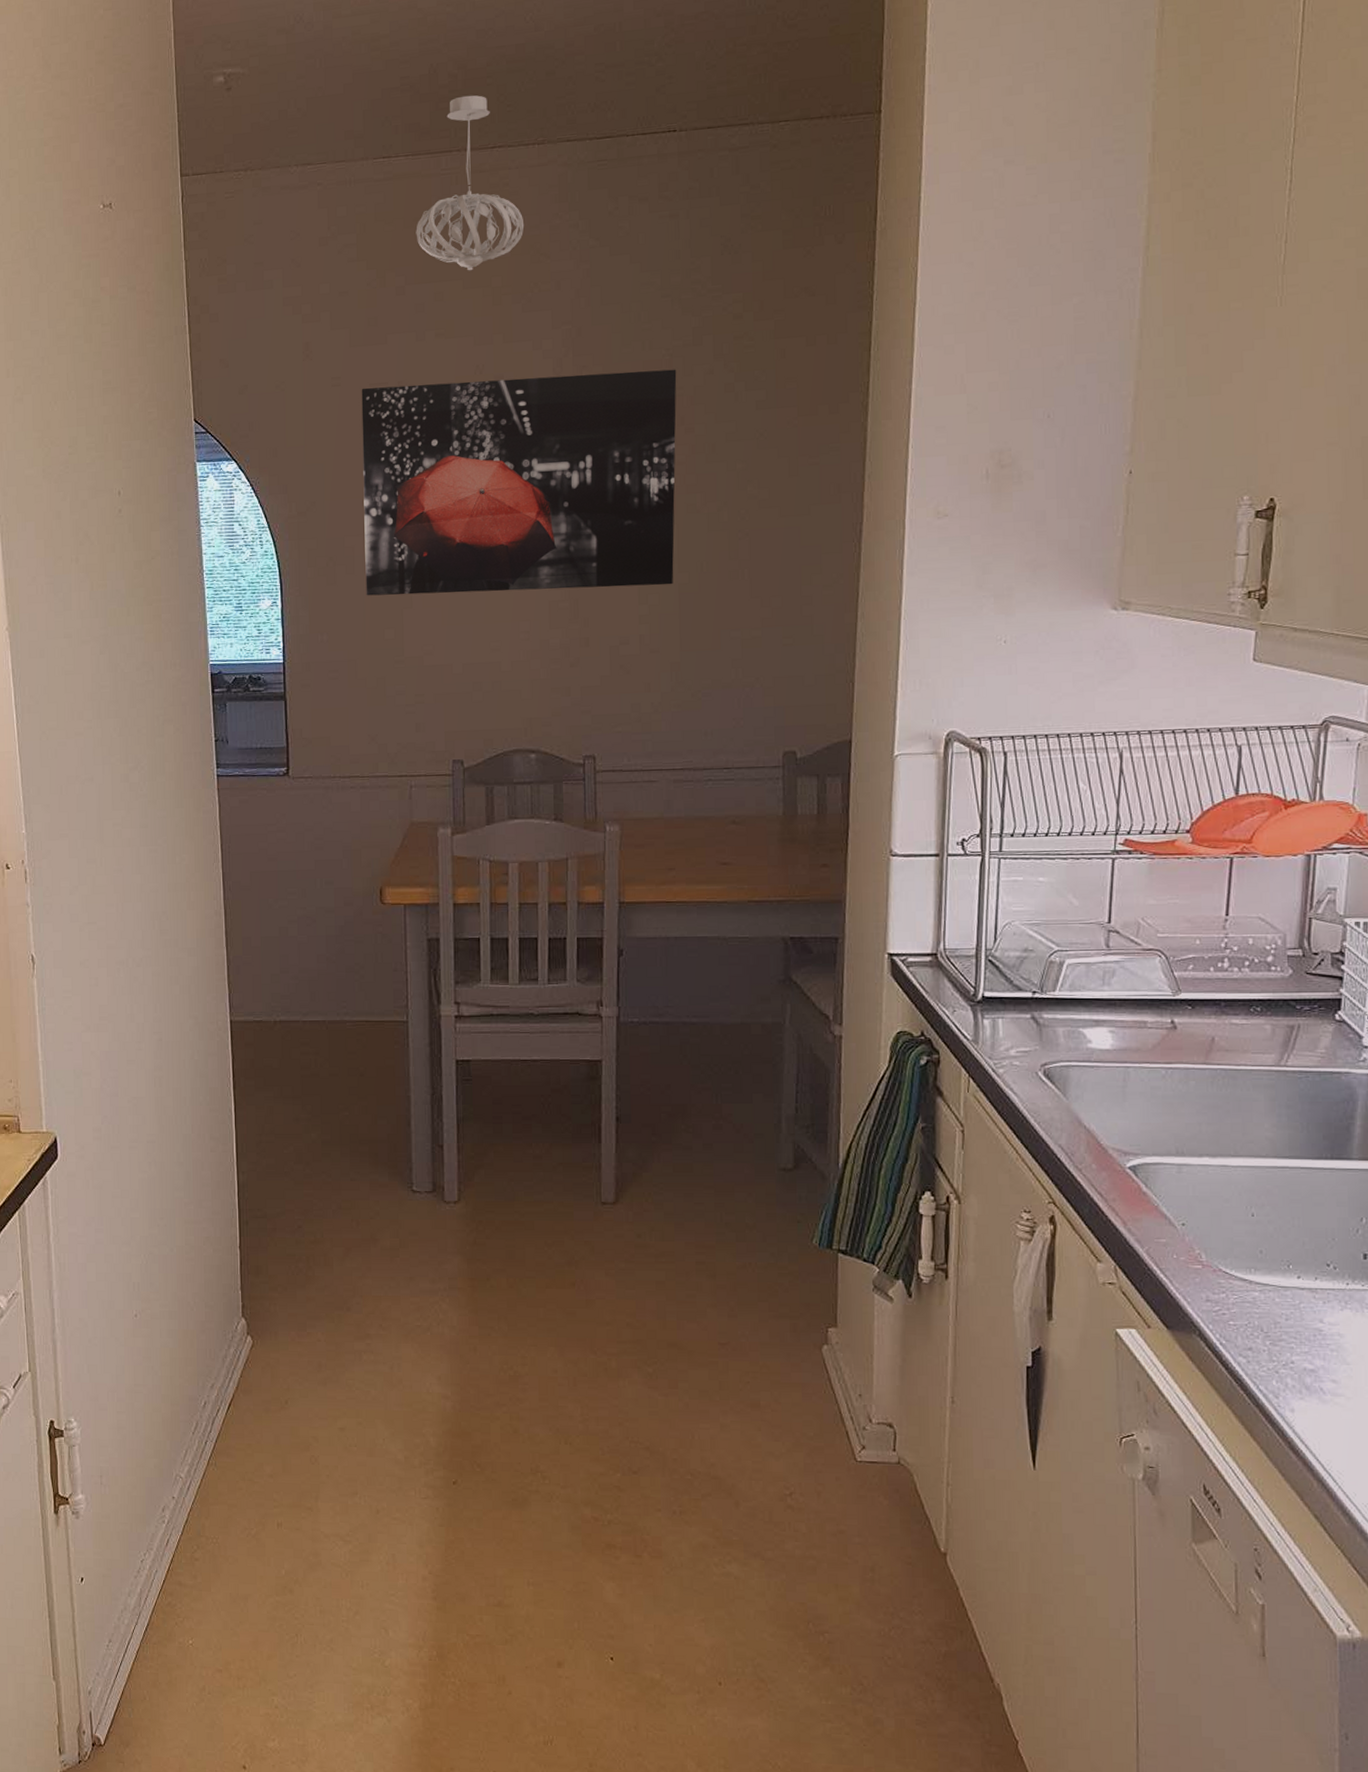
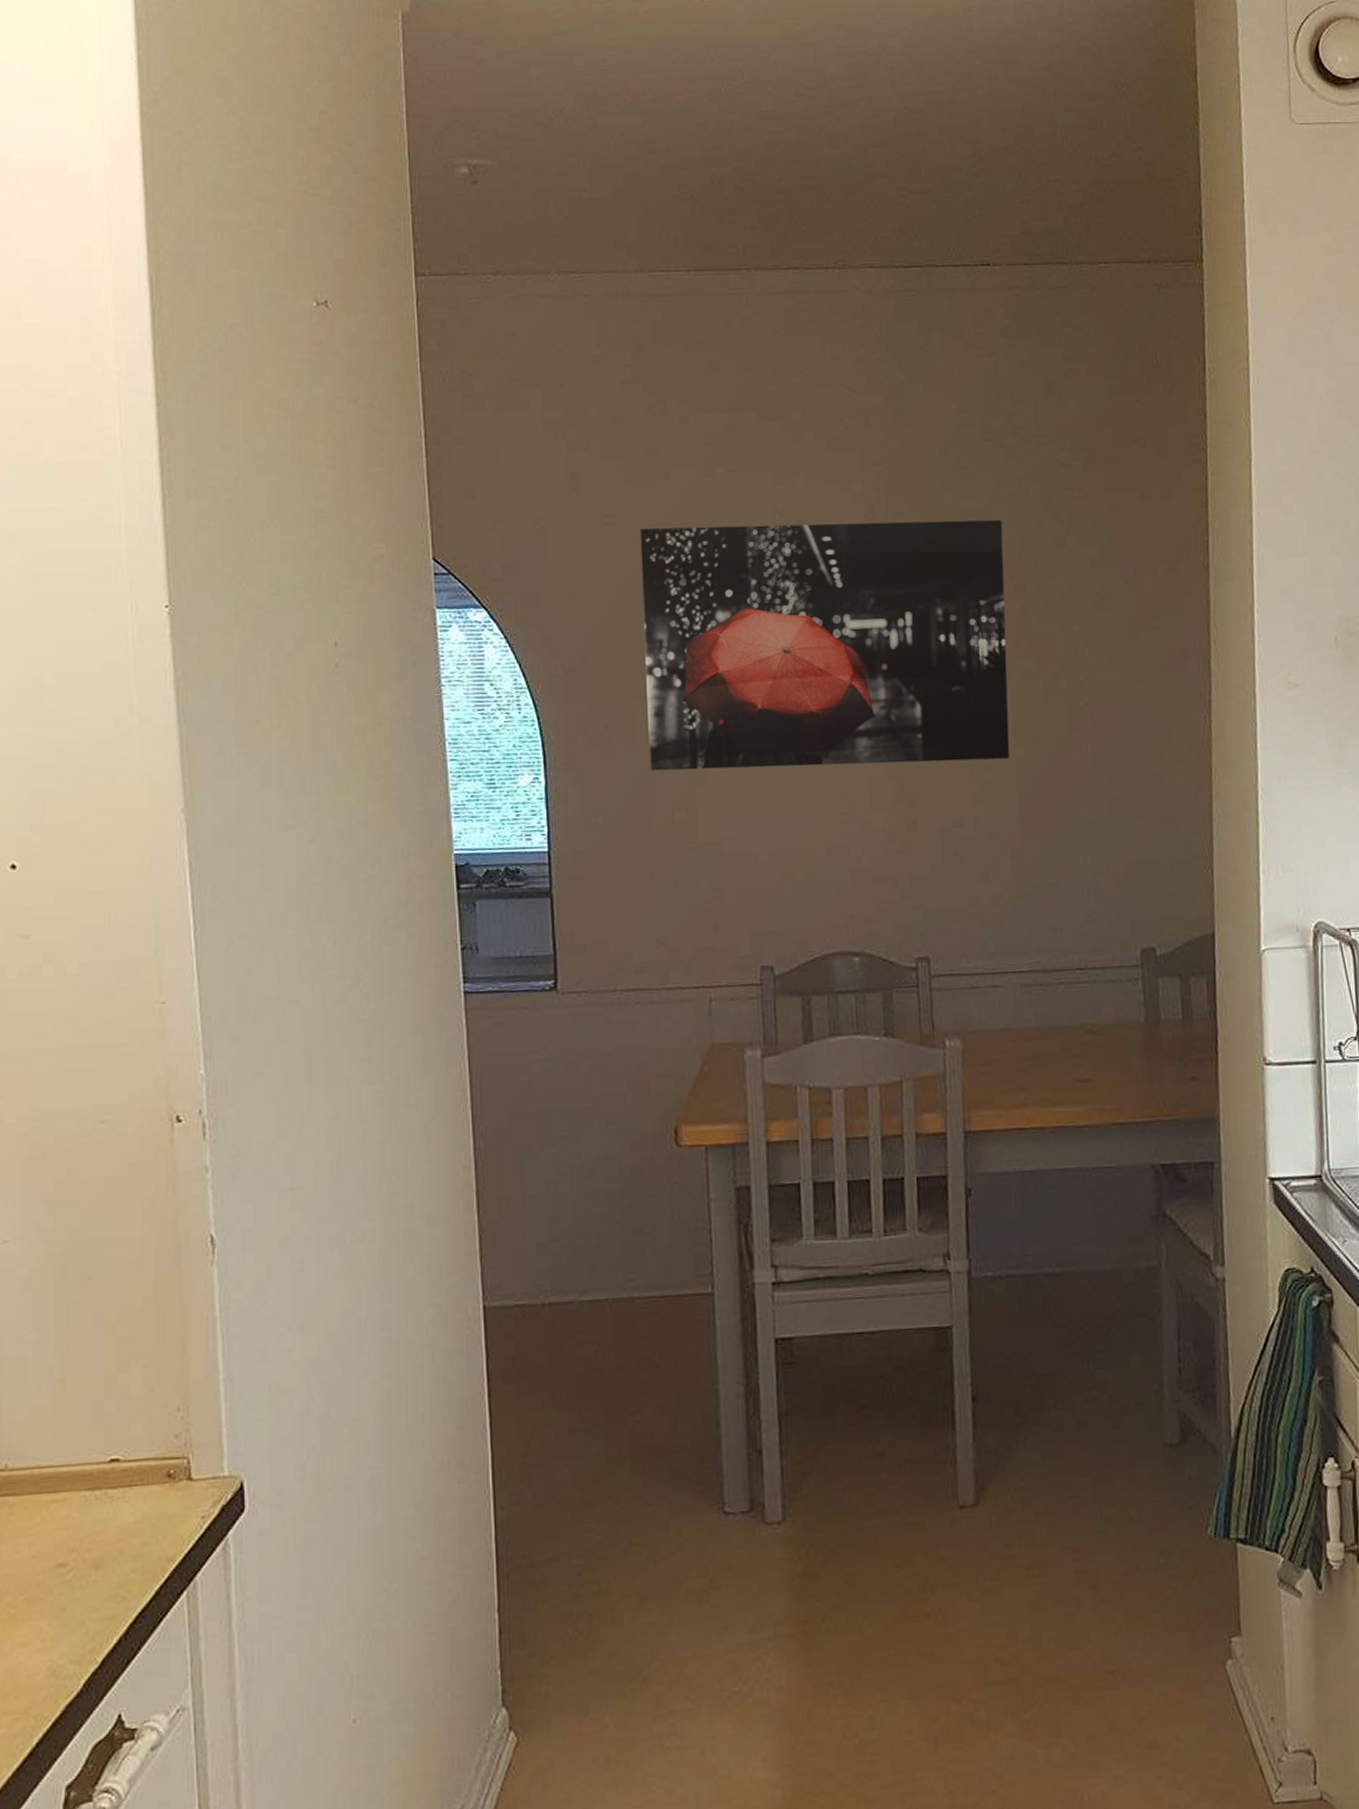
pendant light: present [416,95,525,271] -> none [701,210,826,402]

